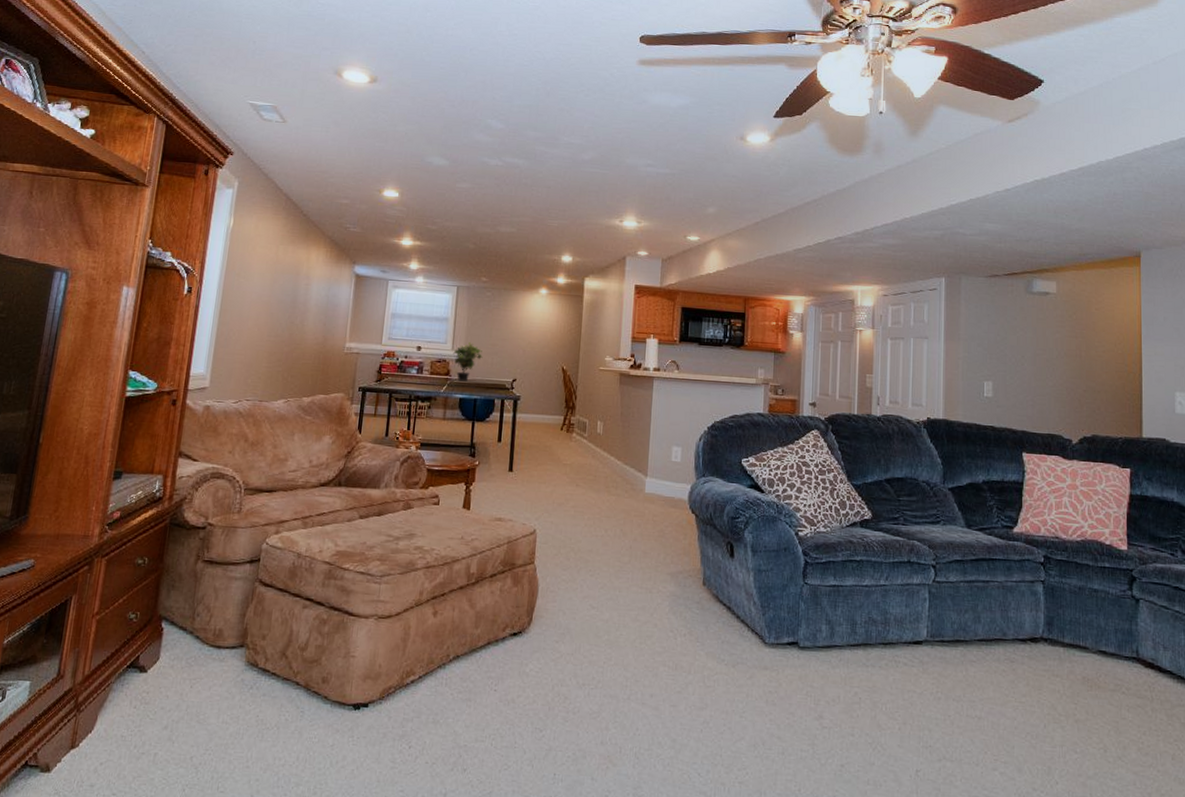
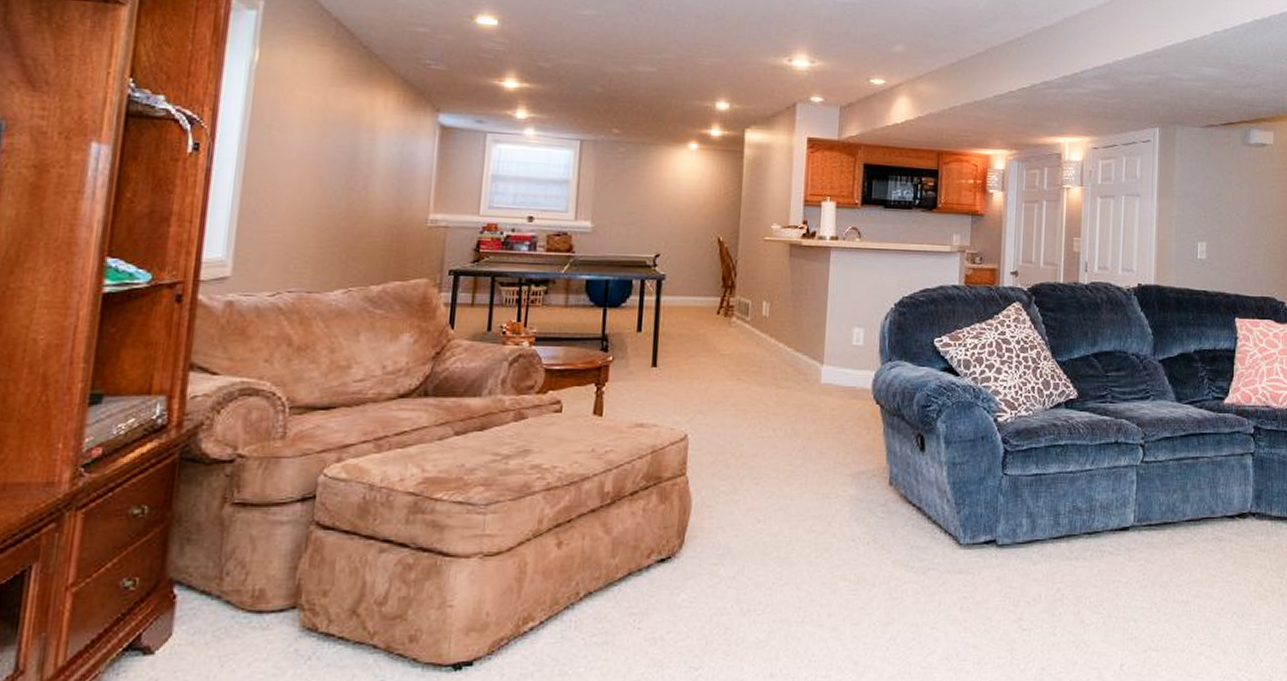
potted plant: present [453,342,483,382] -> none [576,210,616,259]

